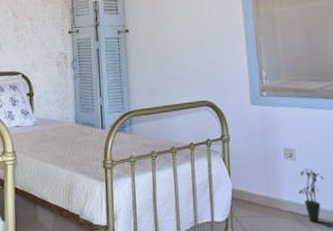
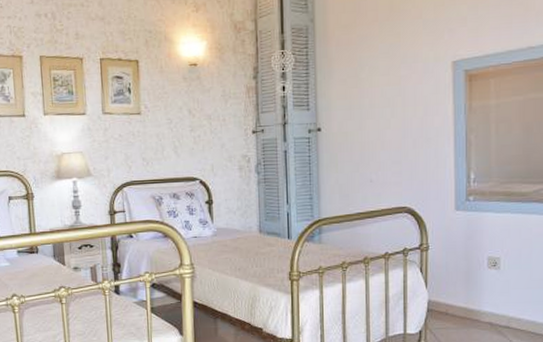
potted plant: present [299,168,324,223] -> none [500,277,529,334]

